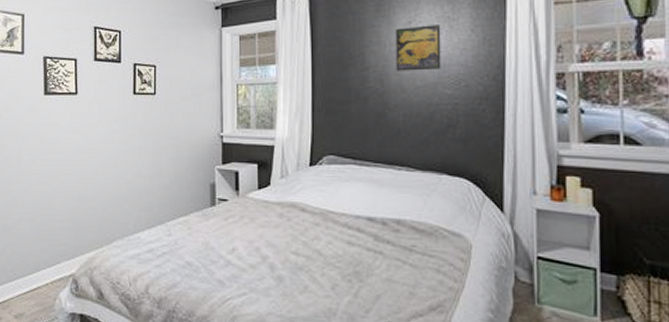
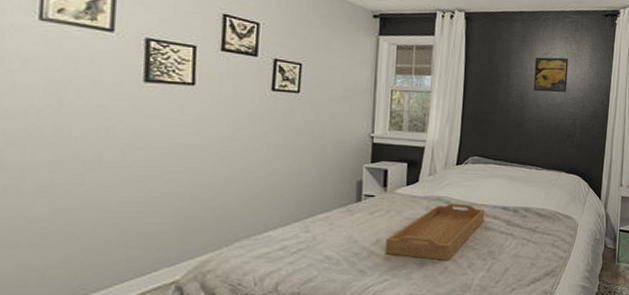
serving tray: none [241,211,347,278] -> present [385,203,485,260]

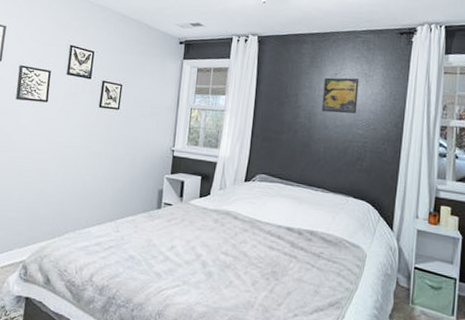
serving tray: present [385,203,485,260] -> none [178,218,270,275]

